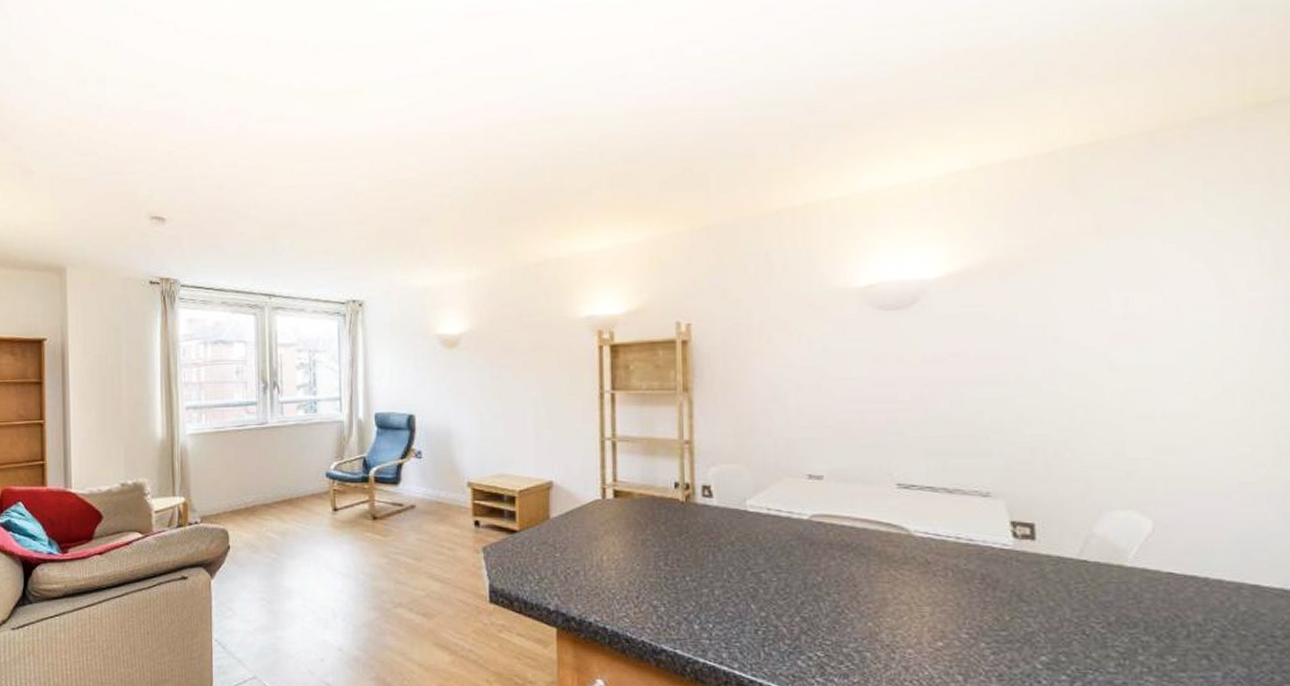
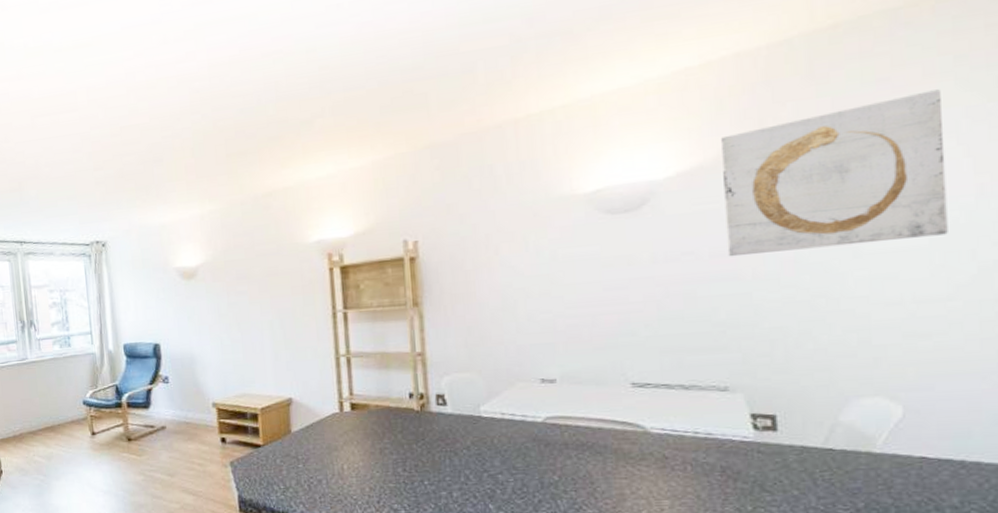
wall art: none [988,212,1196,362] -> present [720,89,948,257]

